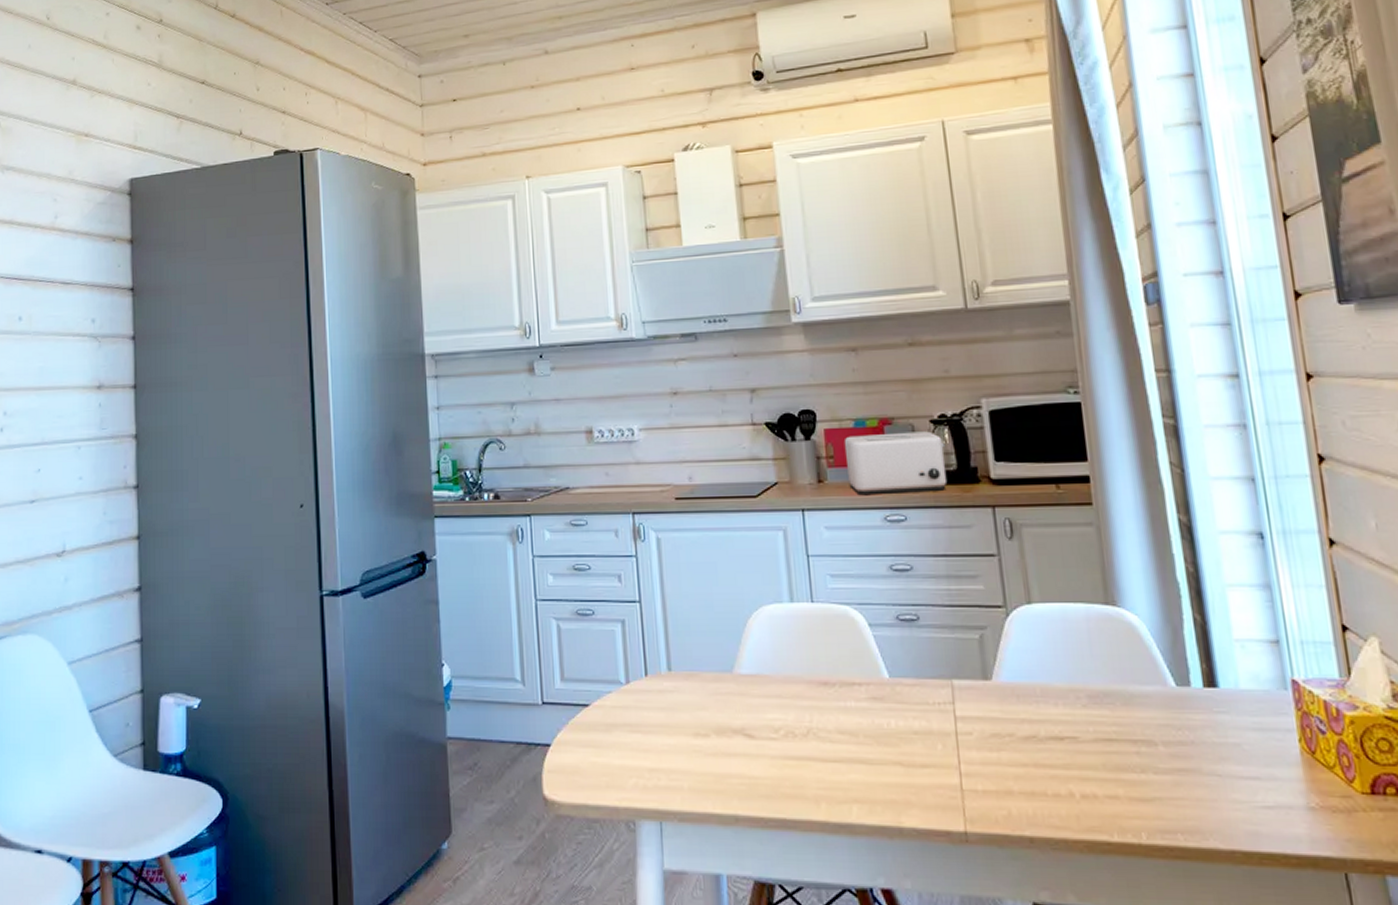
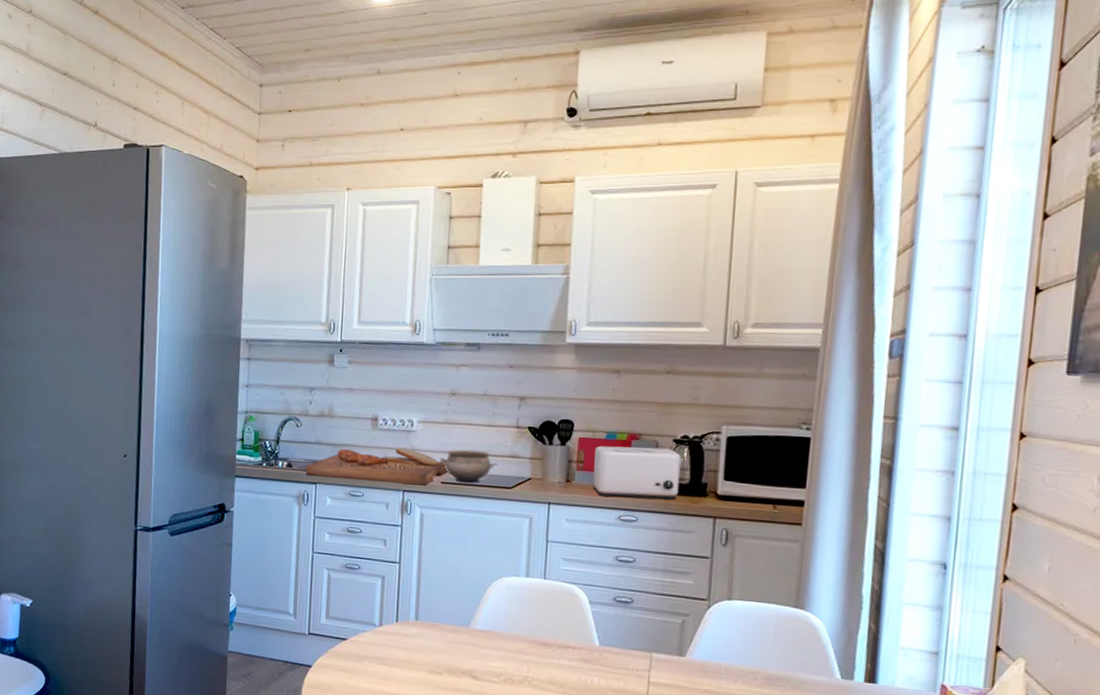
cutting board: none [516,462,681,508] -> present [305,447,448,486]
cooking pot: none [669,456,737,496] -> present [439,449,497,483]

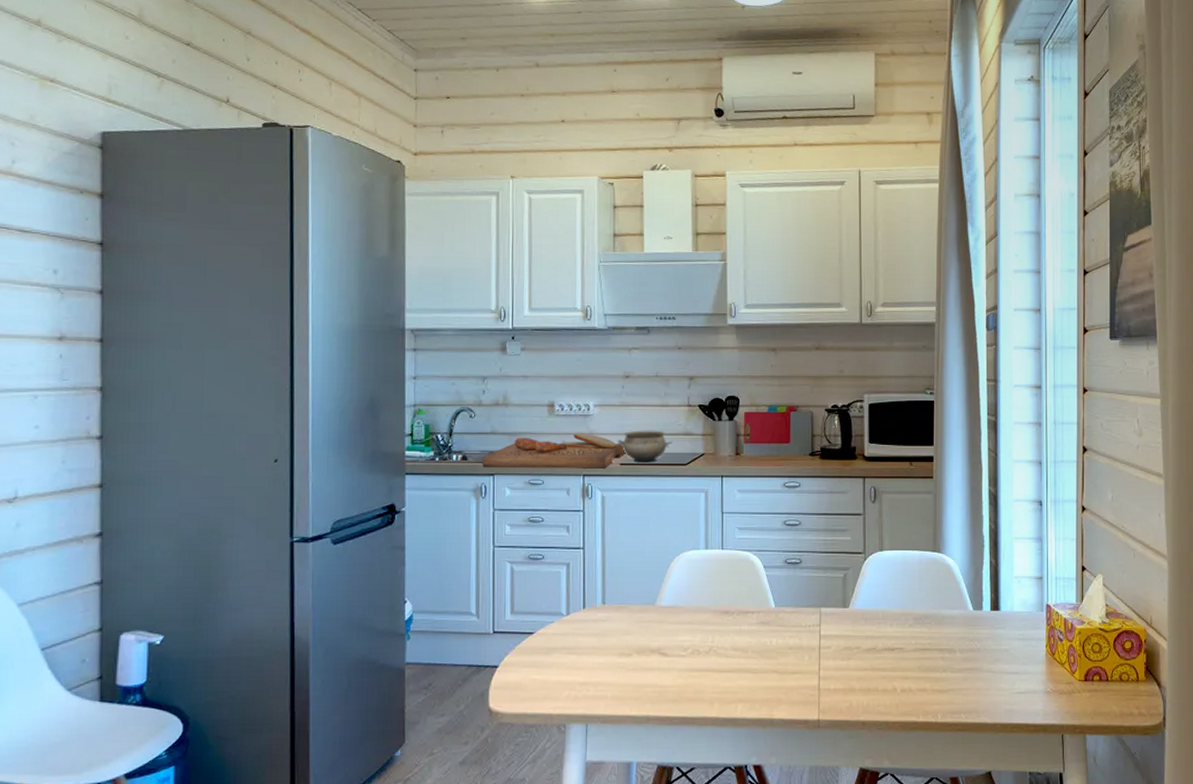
toaster: present [592,445,683,501] -> none [759,417,835,466]

